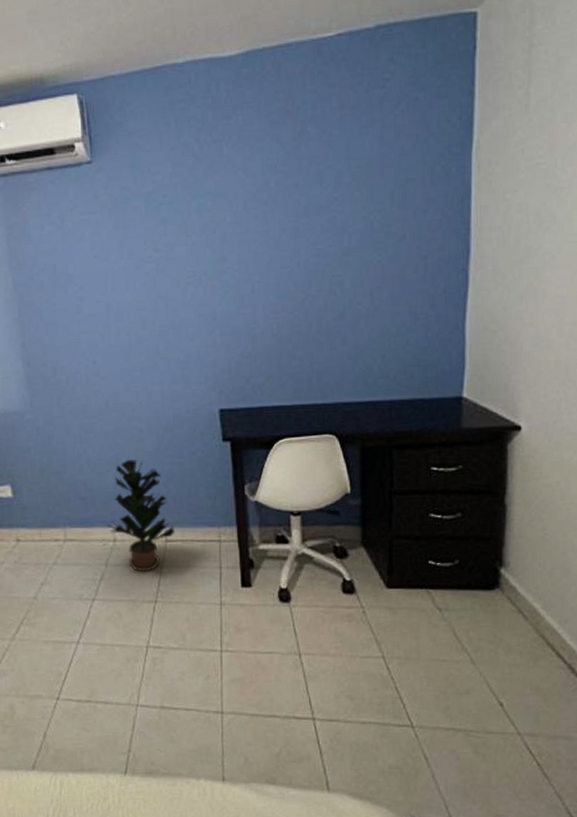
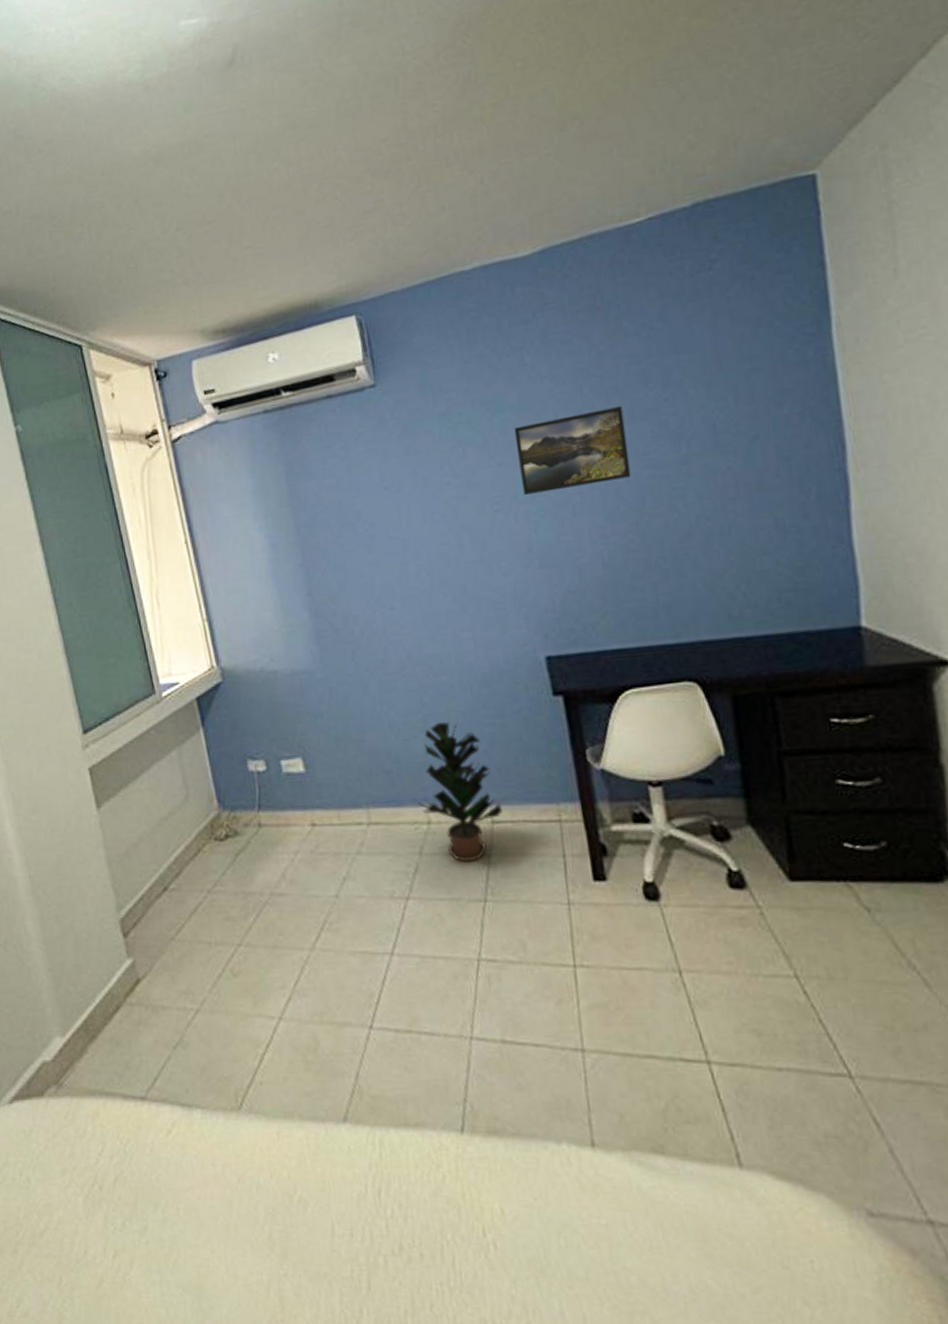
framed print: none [209,201,302,272] -> present [514,406,631,495]

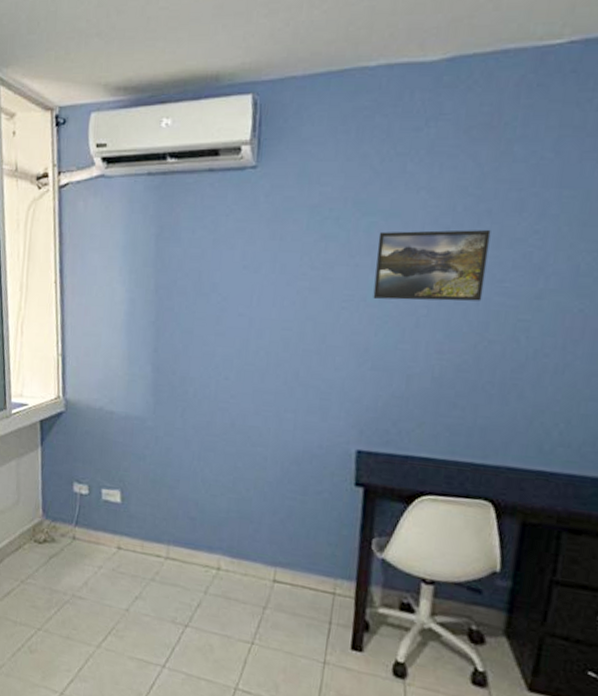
potted plant: present [418,722,503,863] -> none [212,487,286,610]

